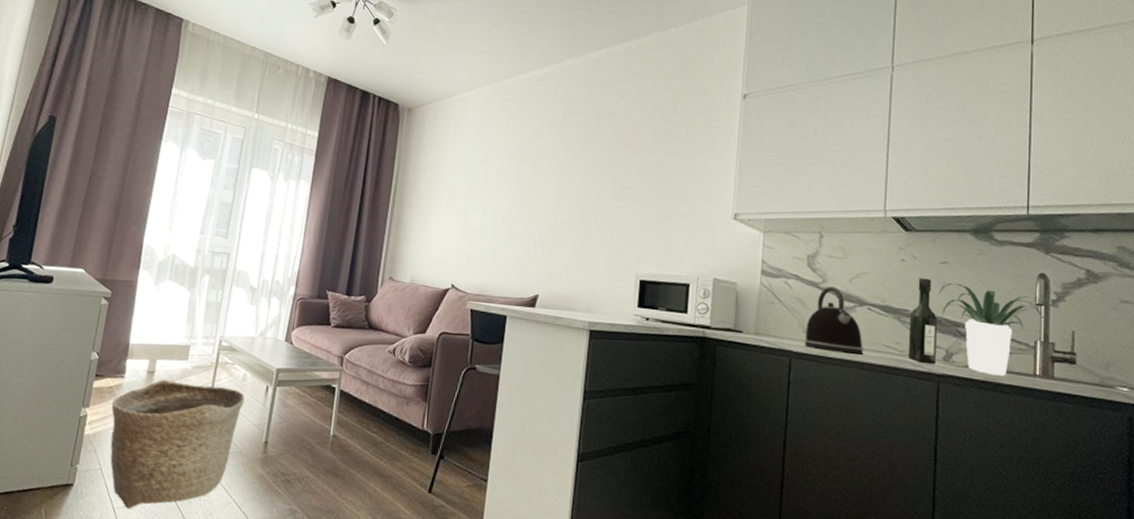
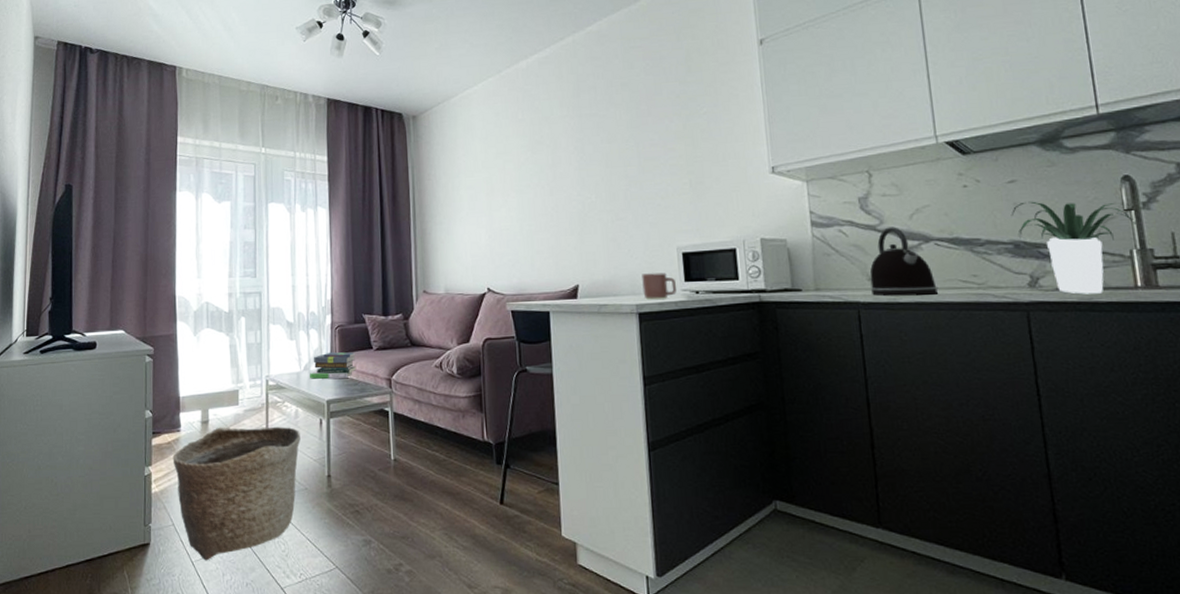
books: none [263,322,313,351] -> present [309,351,357,379]
mug: none [597,294,629,322] -> present [642,272,676,301]
bottle: present [908,278,937,365] -> none [983,202,1021,294]

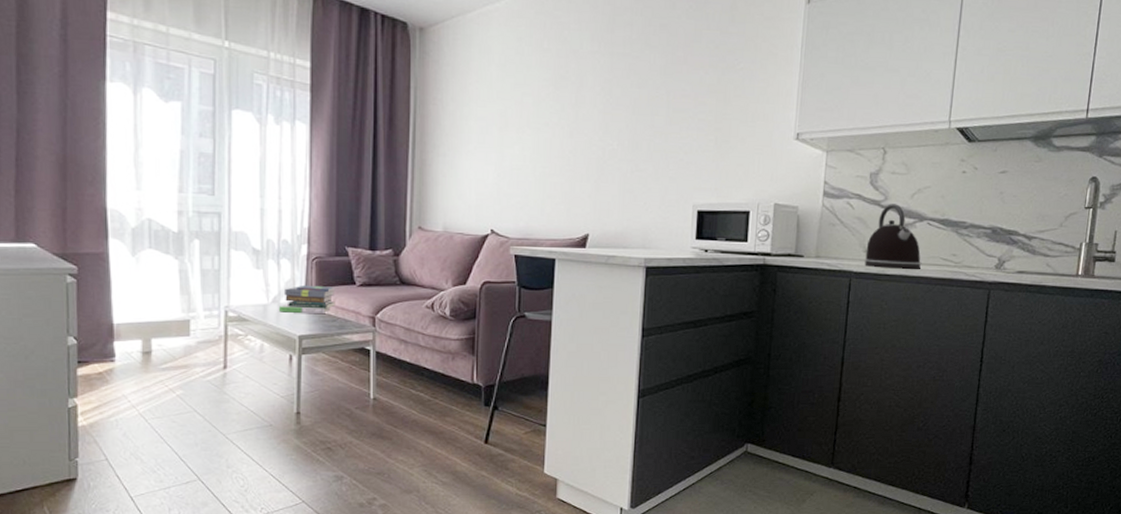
basket: present [172,426,301,561] -> none [105,358,266,496]
mug: present [642,272,676,301] -> none [653,228,687,256]
potted plant: present [1011,201,1136,294] -> none [995,192,1091,279]

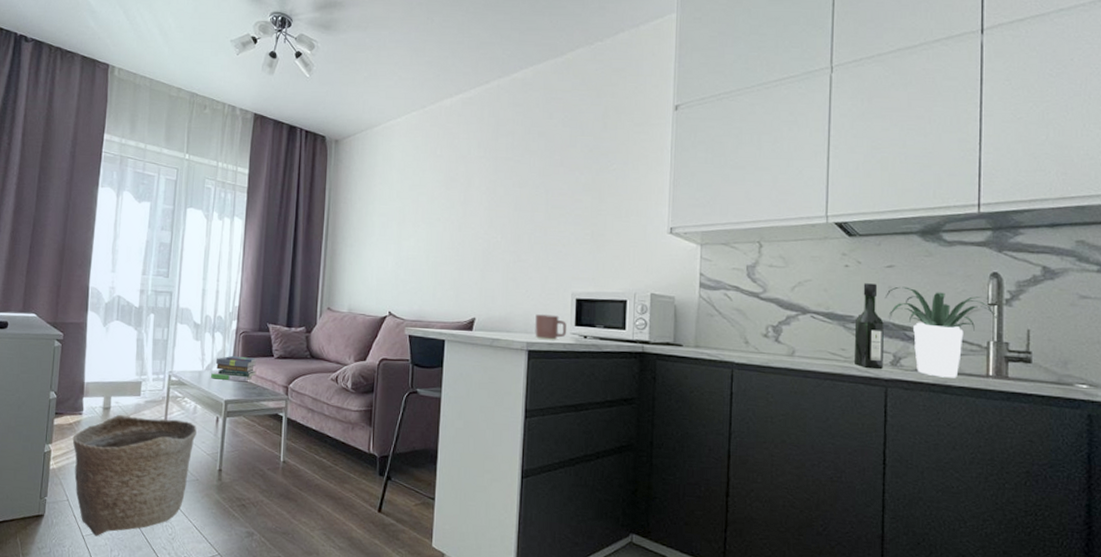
basket: none [105,358,266,496] -> present [72,414,197,536]
mug: none [653,228,687,256] -> present [535,314,566,341]
kettle: present [864,204,922,270] -> none [745,296,808,364]
bottle: none [963,189,993,273] -> present [853,283,884,370]
potted plant: none [995,192,1091,279] -> present [884,286,997,378]

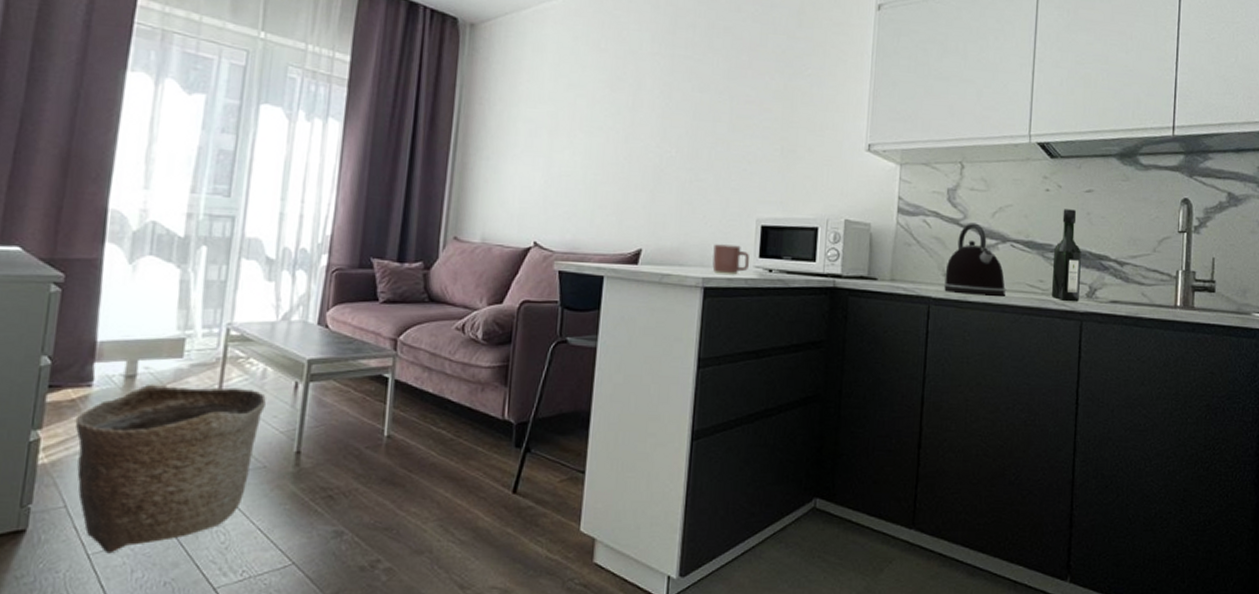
books: present [210,355,257,382] -> none [287,300,355,335]
kettle: none [745,296,808,364] -> present [943,223,1007,298]
potted plant: present [884,286,997,378] -> none [1083,212,1186,310]

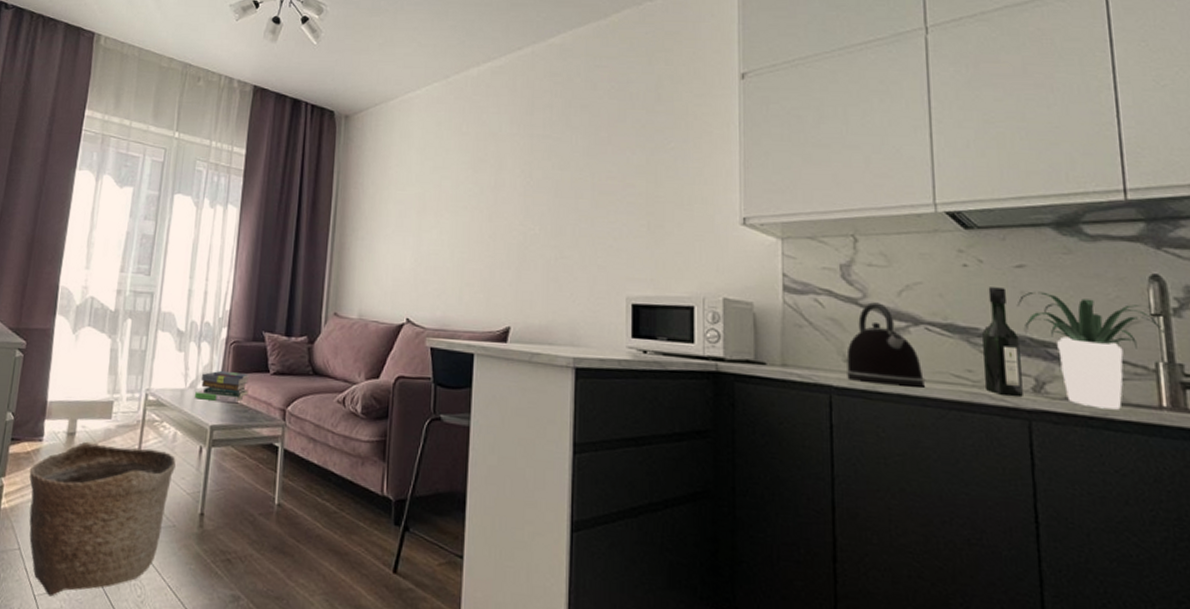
books: none [287,300,355,335] -> present [194,370,250,404]
mug: present [712,244,749,276] -> none [583,323,621,357]
potted plant: none [1083,212,1186,310] -> present [1016,291,1164,410]

